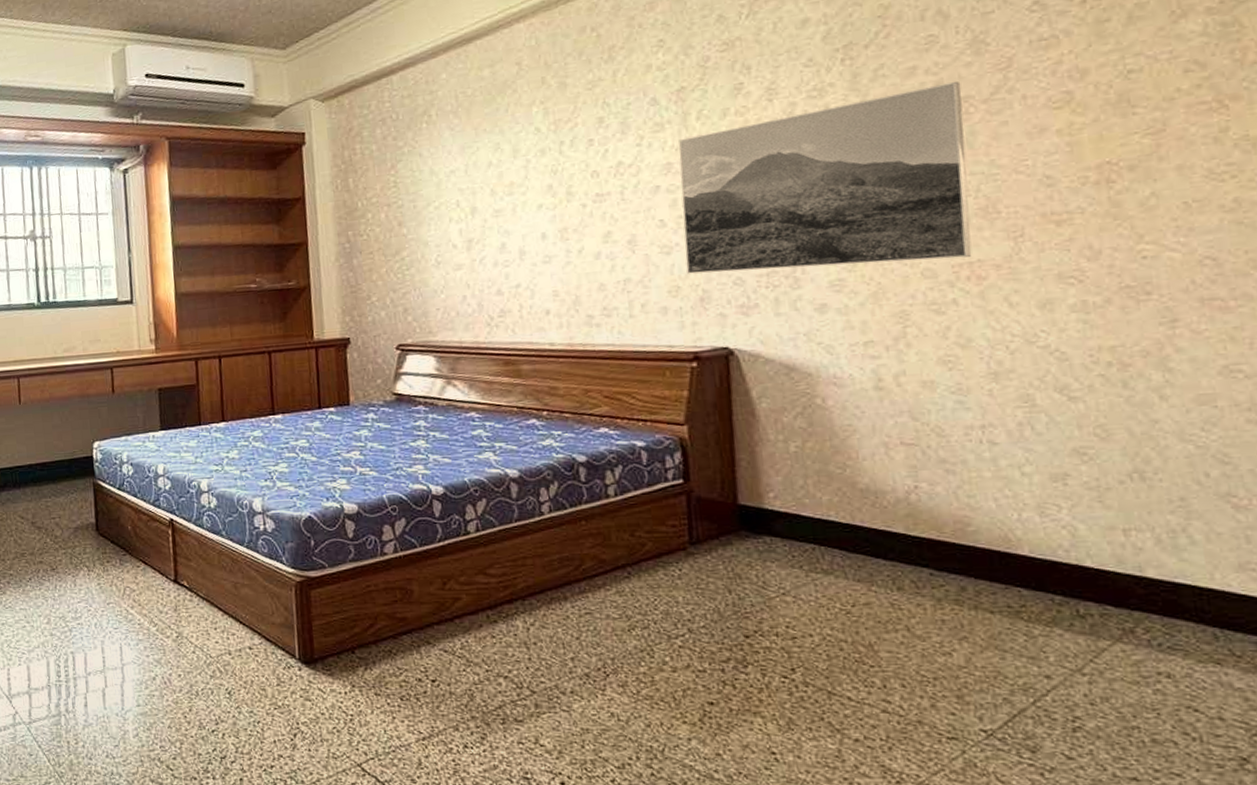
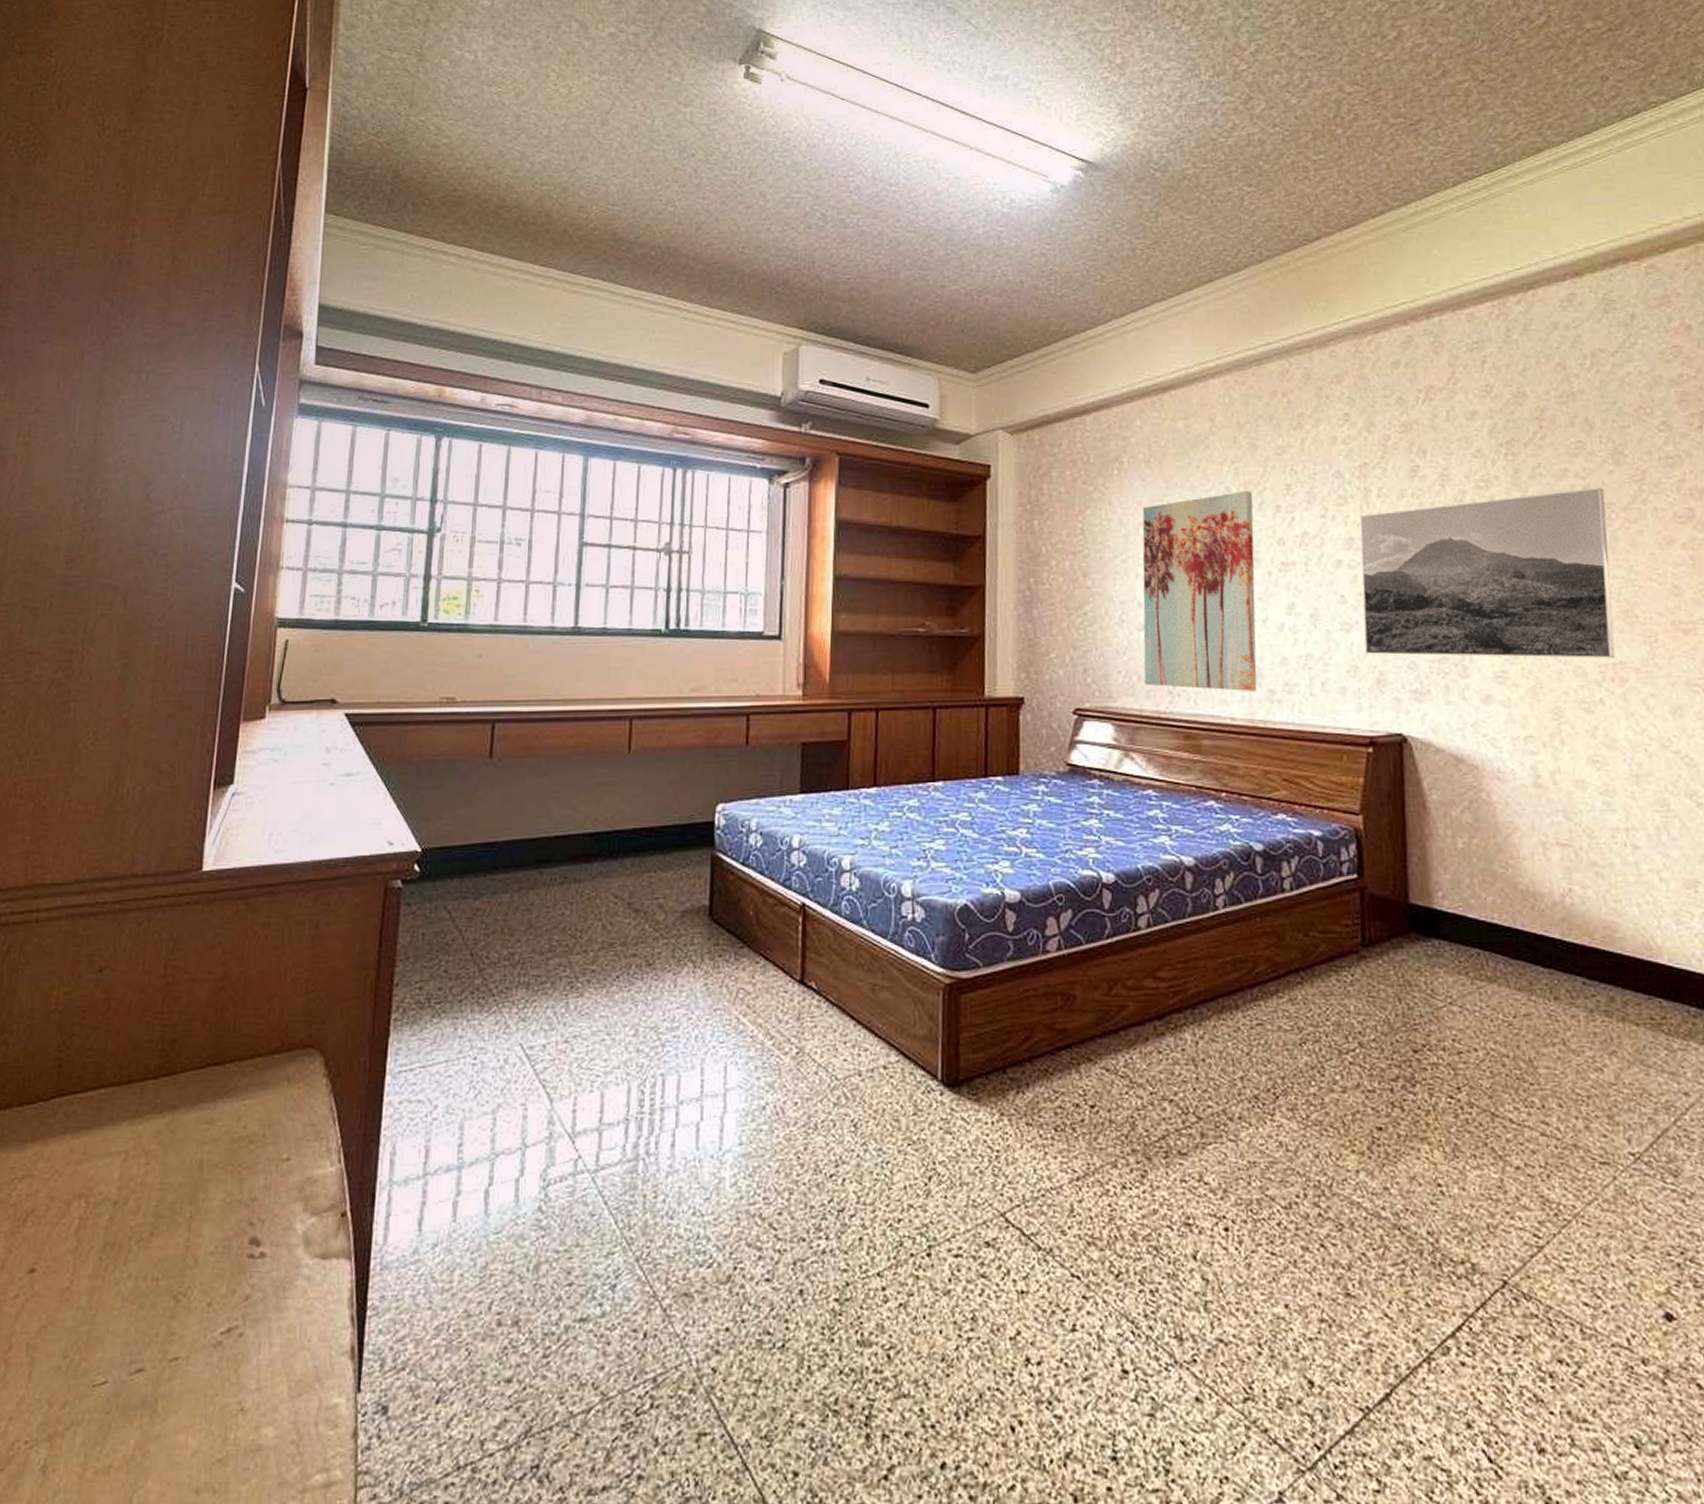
wall art: none [453,128,575,320] -> present [1142,491,1257,691]

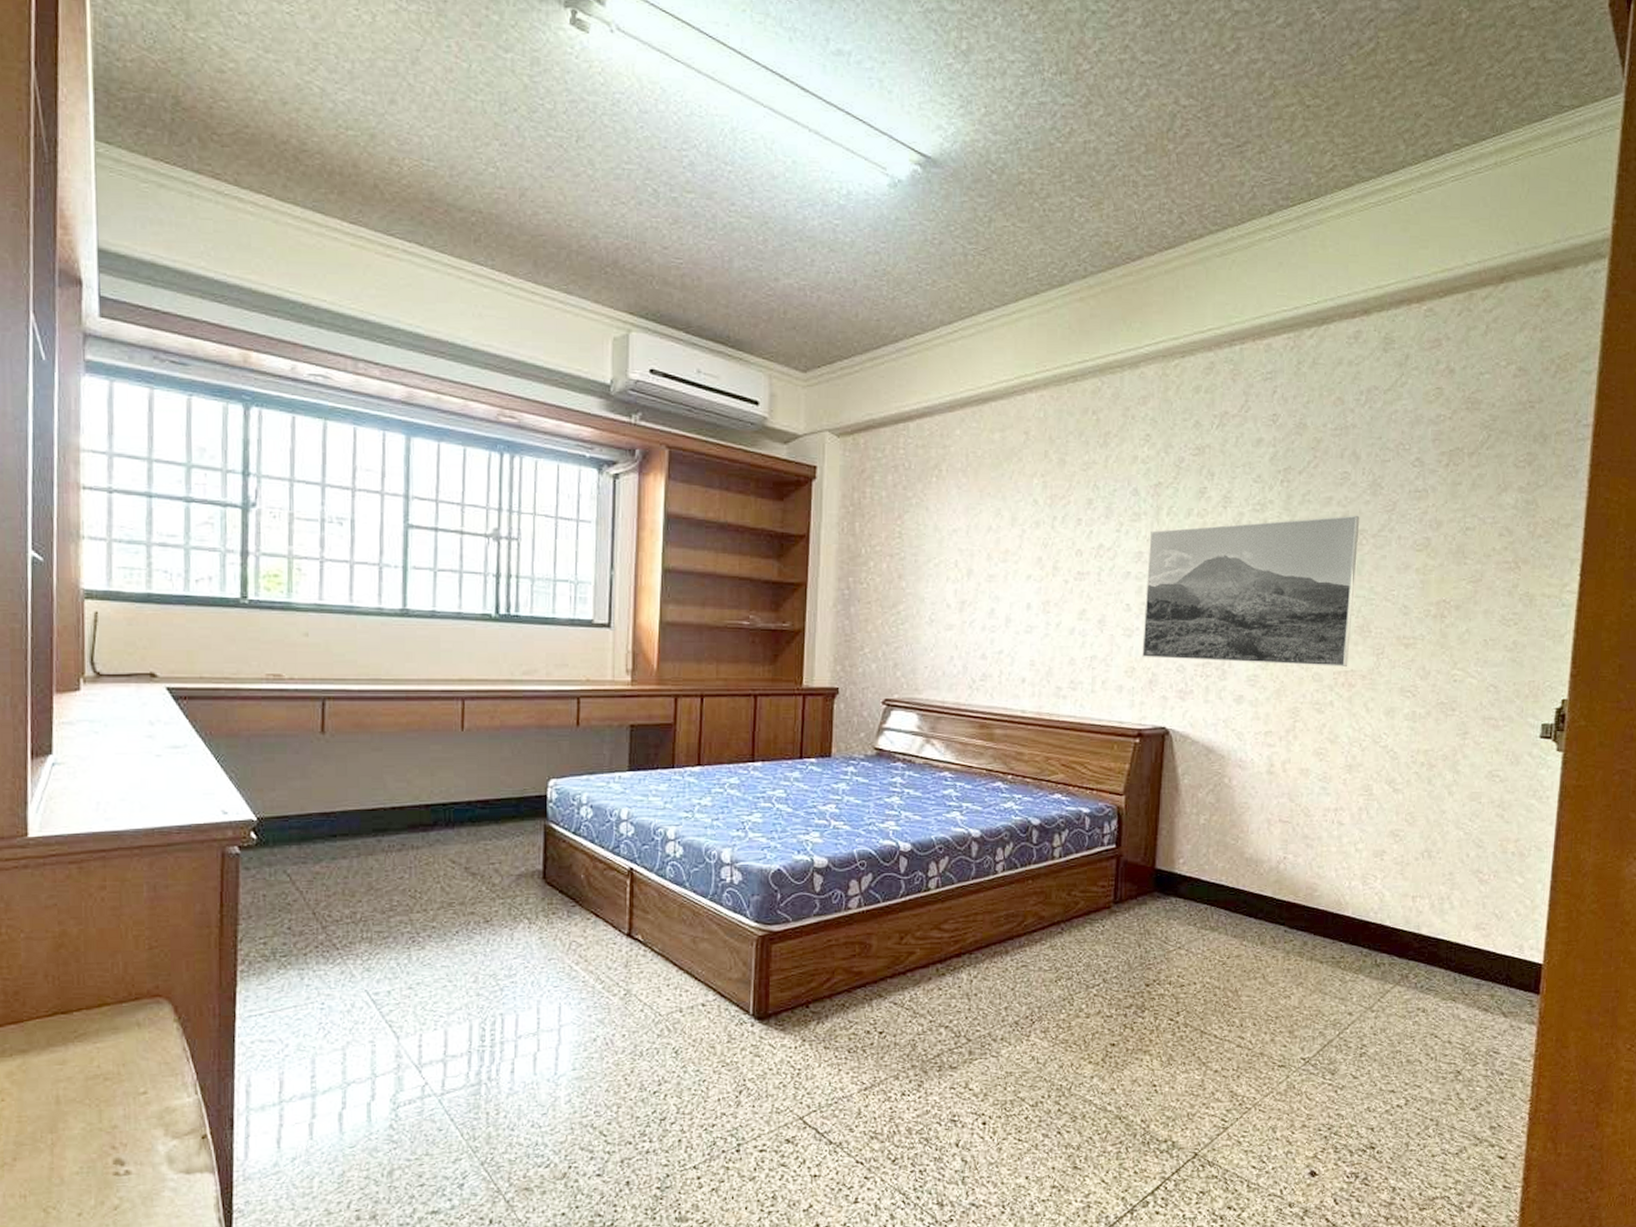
wall art: present [1142,491,1257,691] -> none [947,503,1058,687]

